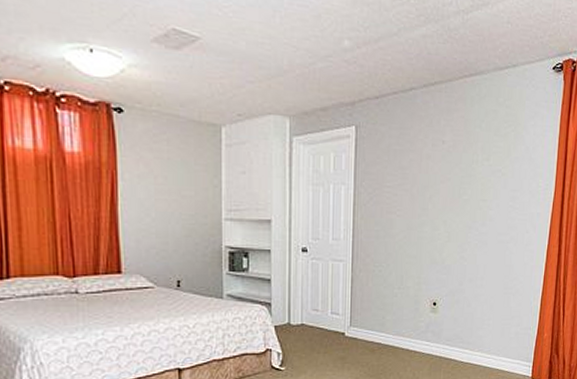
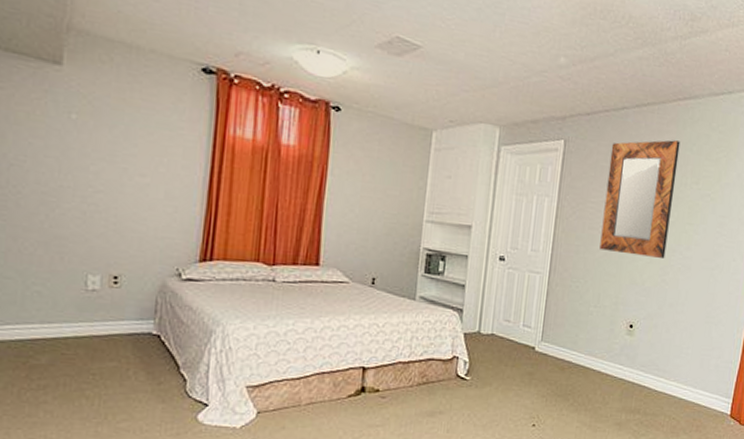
home mirror: none [399,118,469,236] -> present [599,140,681,258]

